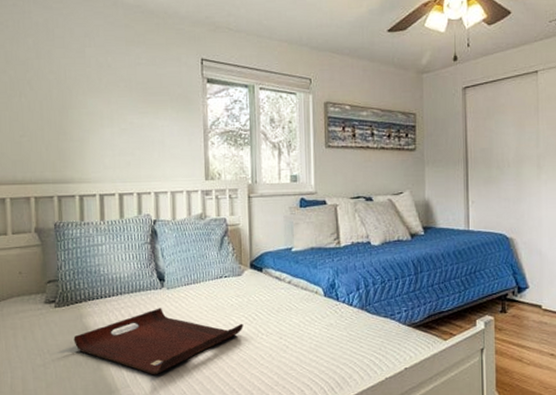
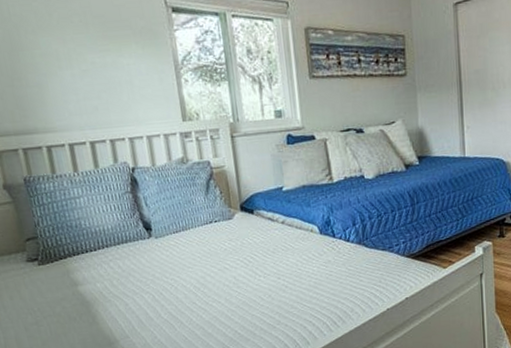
serving tray: present [73,308,243,375] -> none [63,257,240,325]

